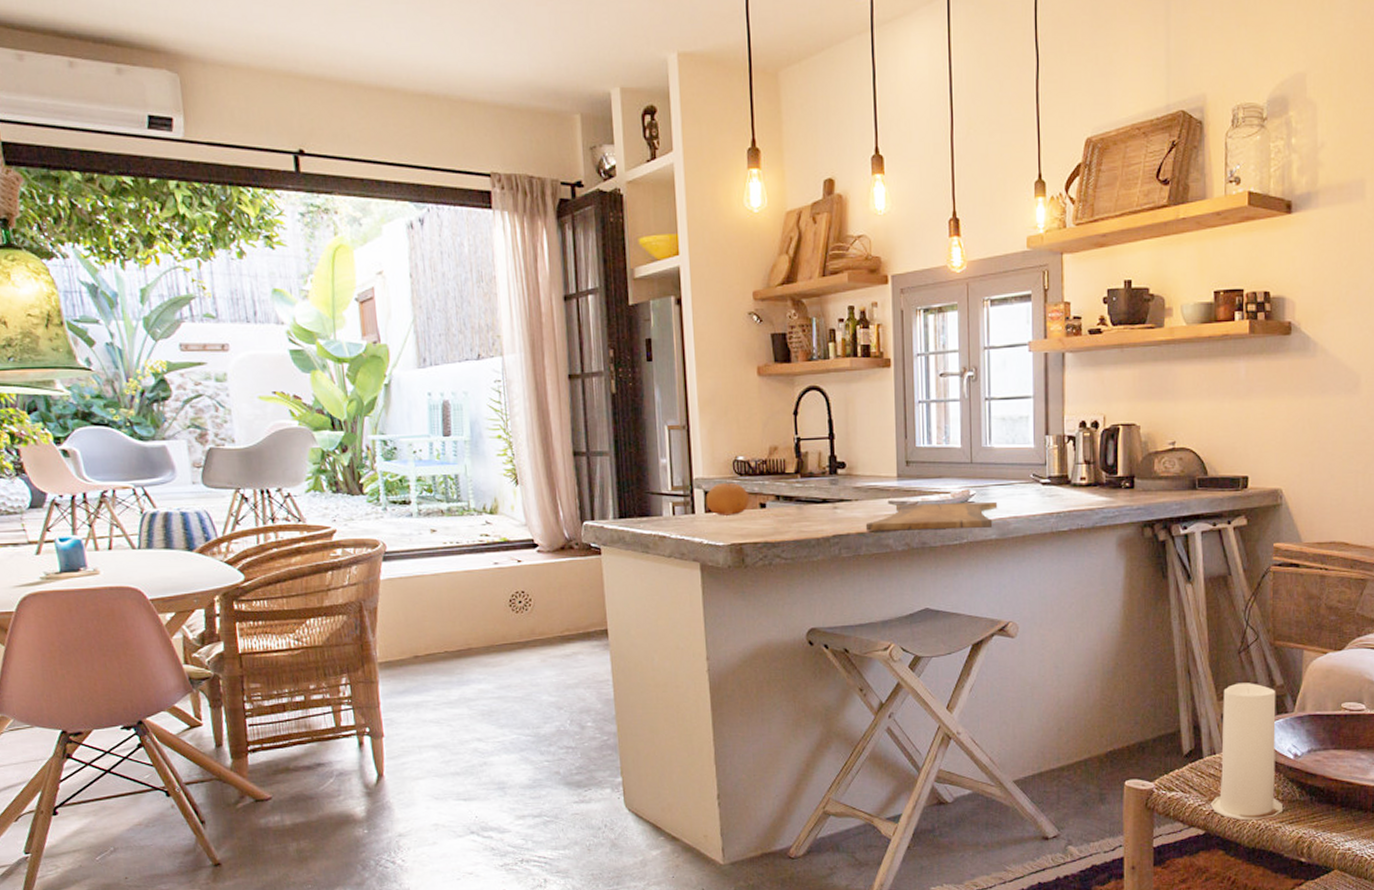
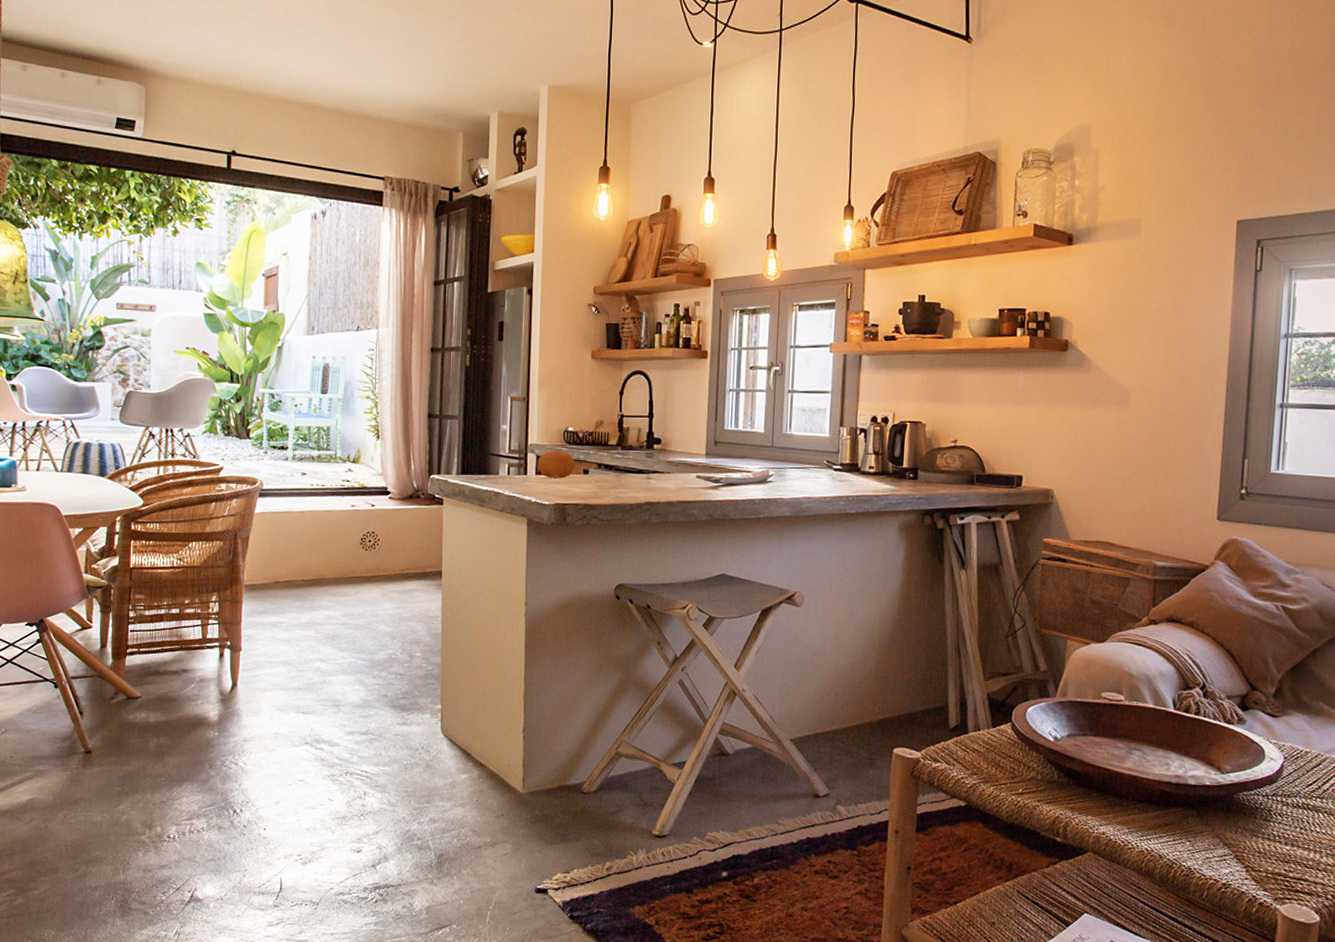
cutting board: present [865,502,998,531] -> none [674,479,794,506]
candle: present [1210,683,1284,821] -> none [972,665,1042,798]

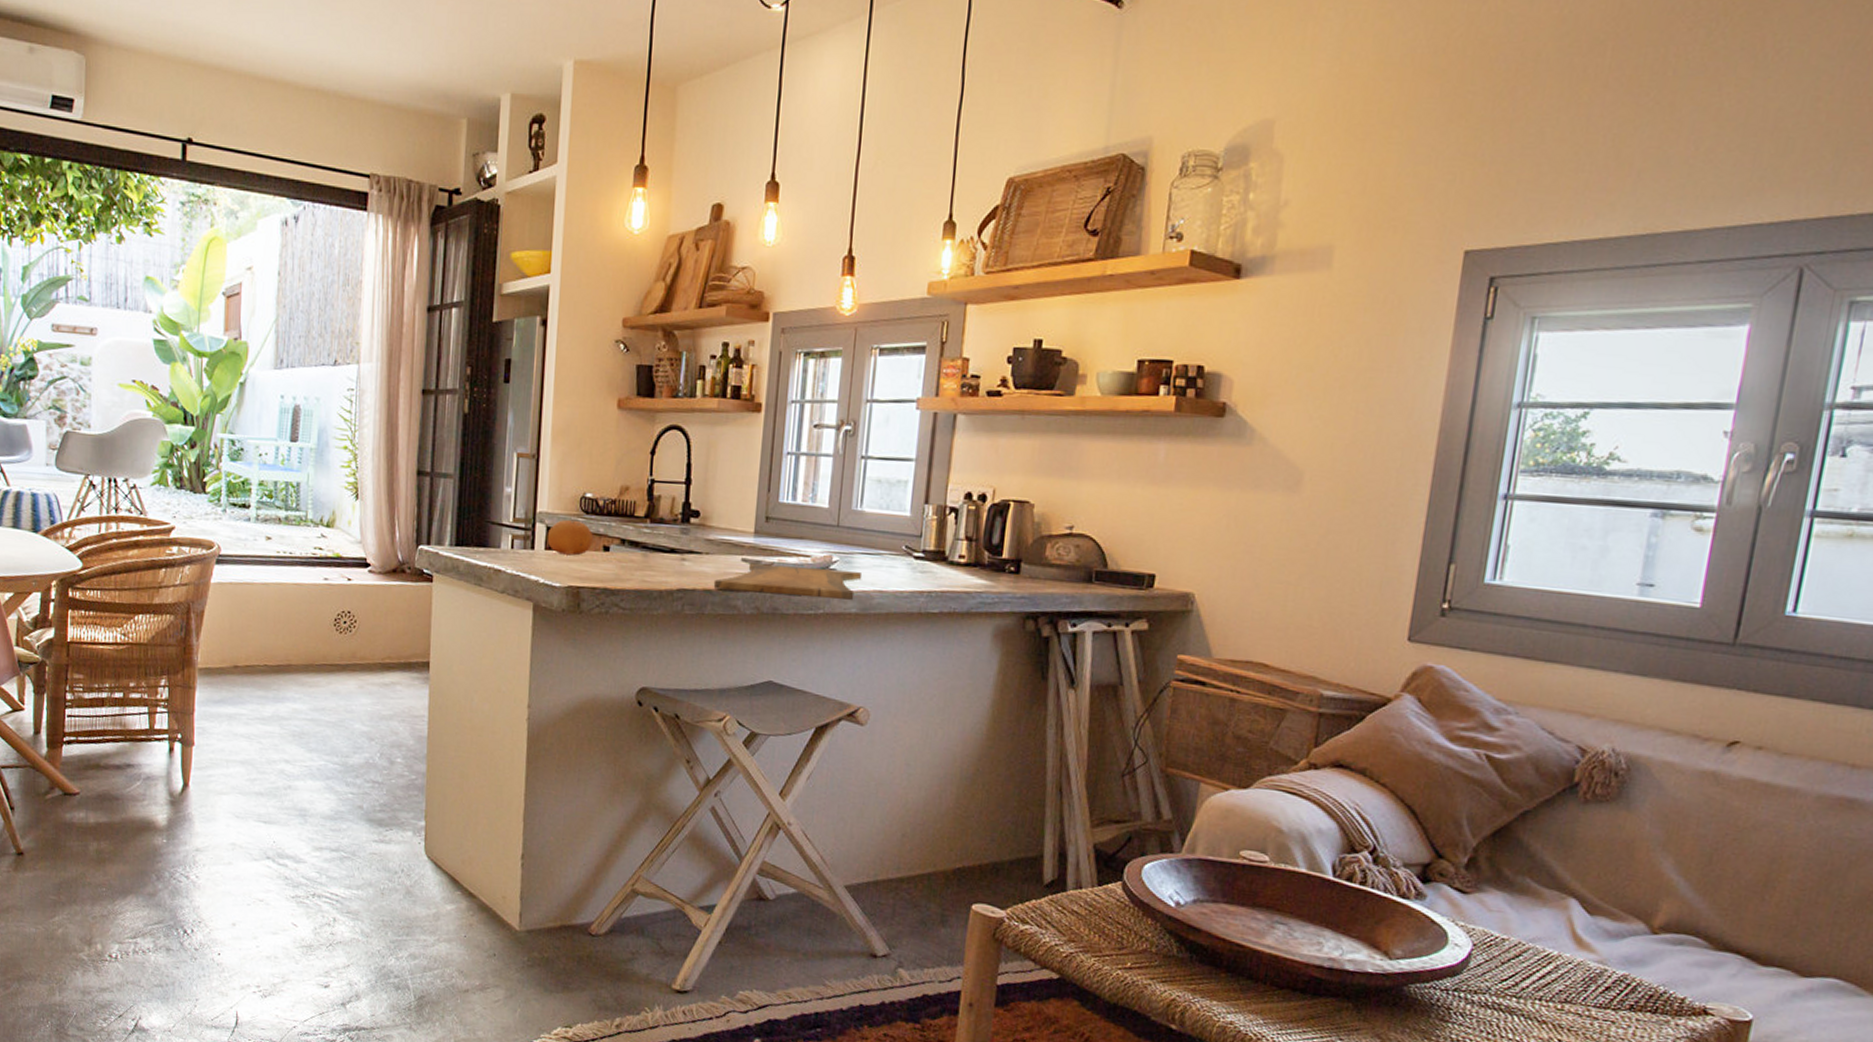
cutting board: none [674,479,794,506] -> present [713,563,863,600]

